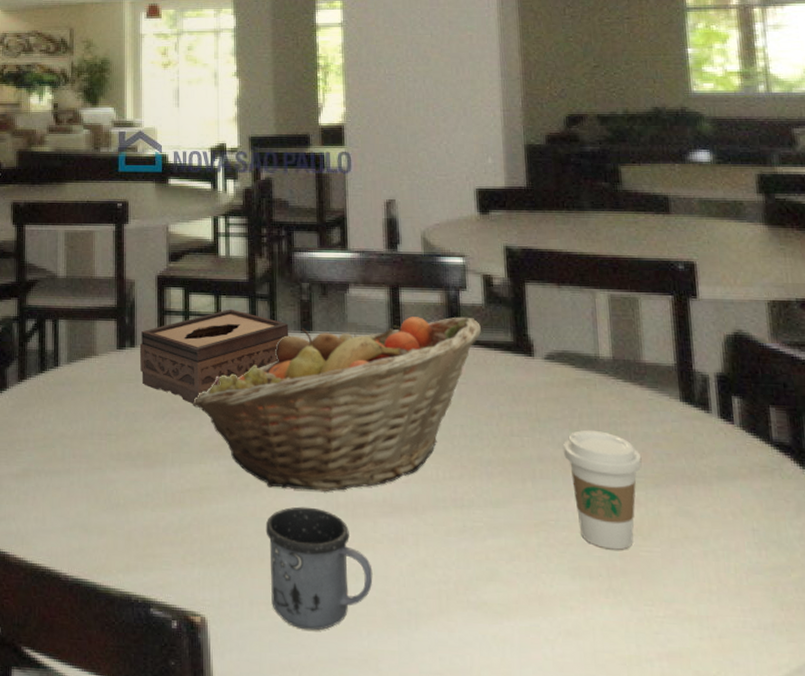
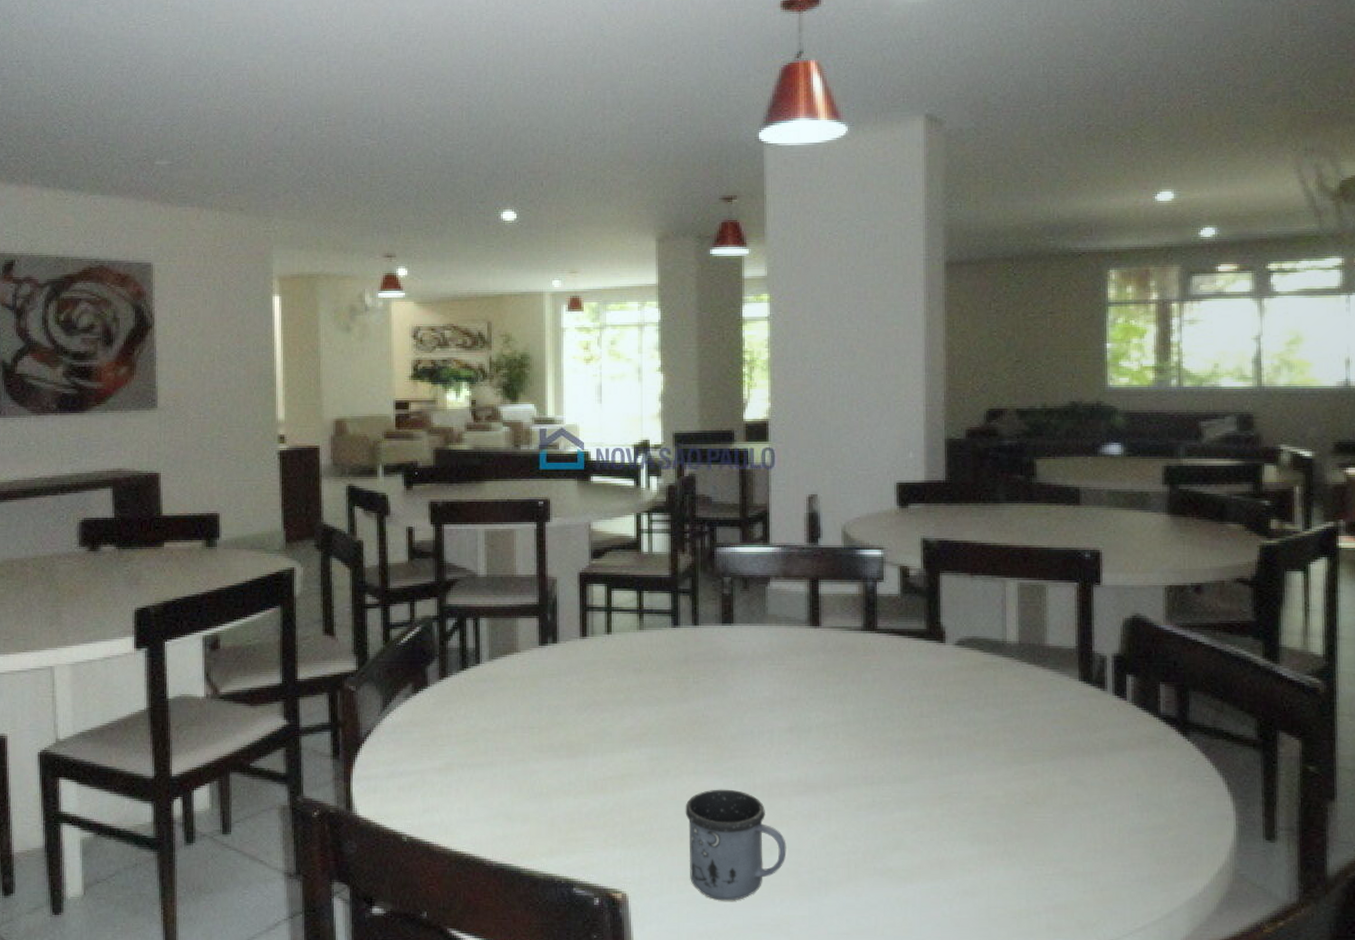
tissue box: present [139,309,289,404] -> none [561,604,710,696]
fruit basket: present [192,317,481,491] -> none [614,607,896,774]
coffee cup: present [563,430,642,550] -> none [969,710,1041,817]

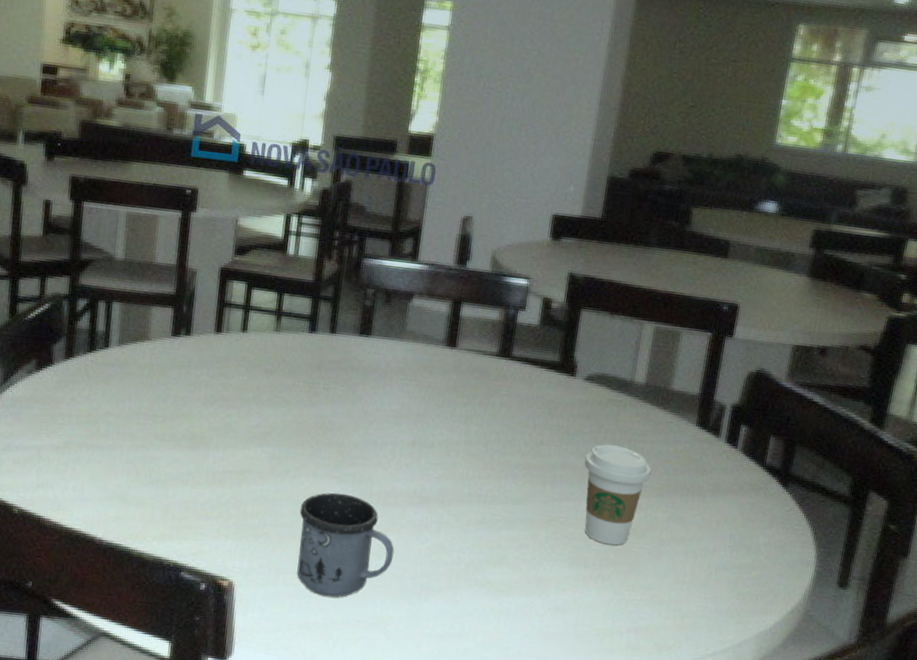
coffee cup: none [969,710,1041,817] -> present [584,444,652,546]

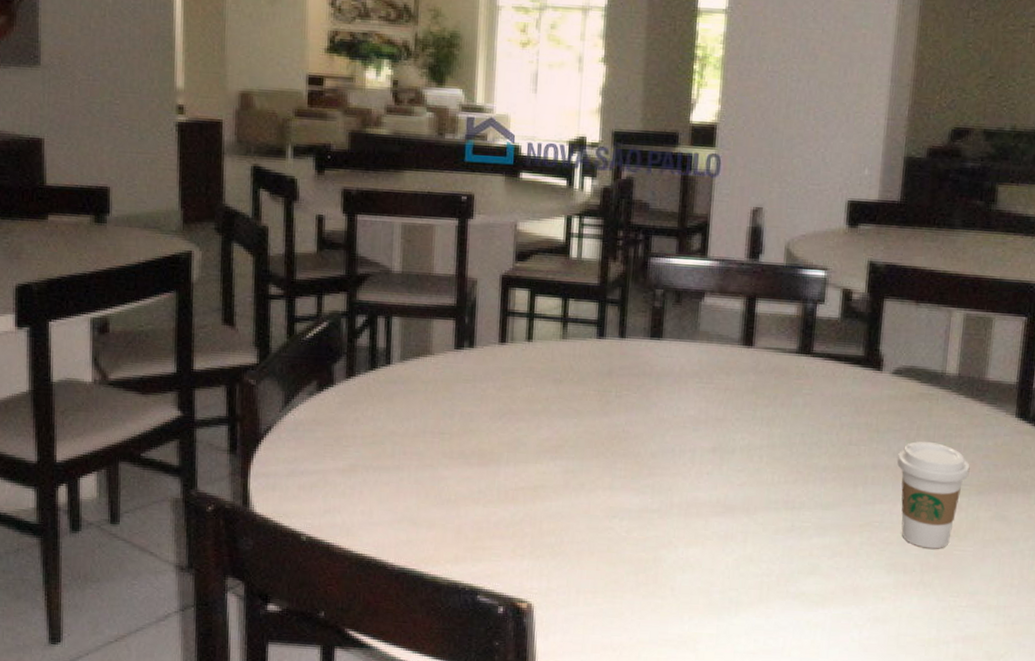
mug: present [297,492,395,598] -> none [597,505,700,616]

